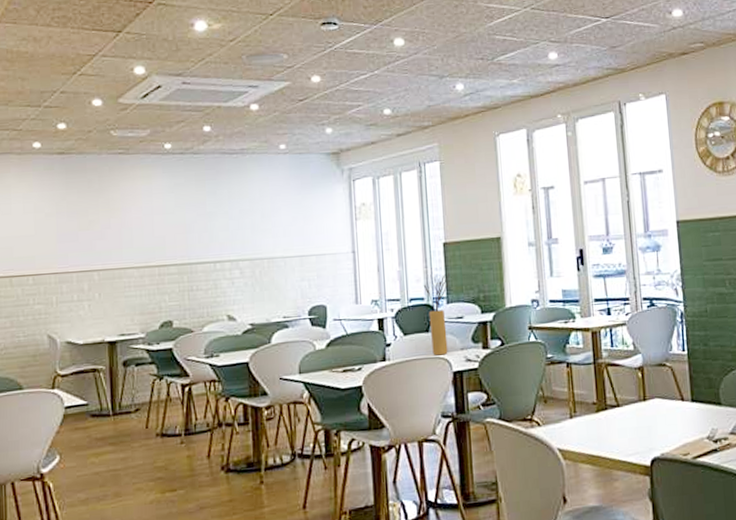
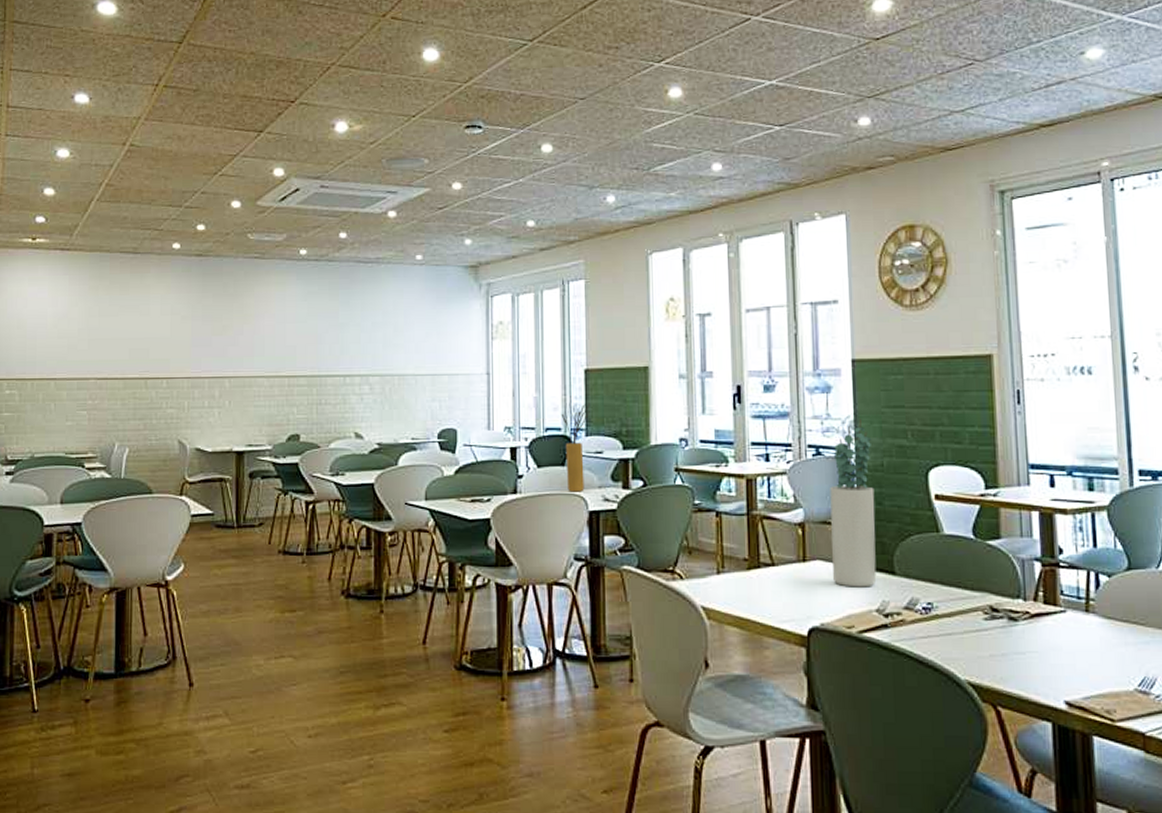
vase: none [663,272,706,420] -> present [830,419,877,587]

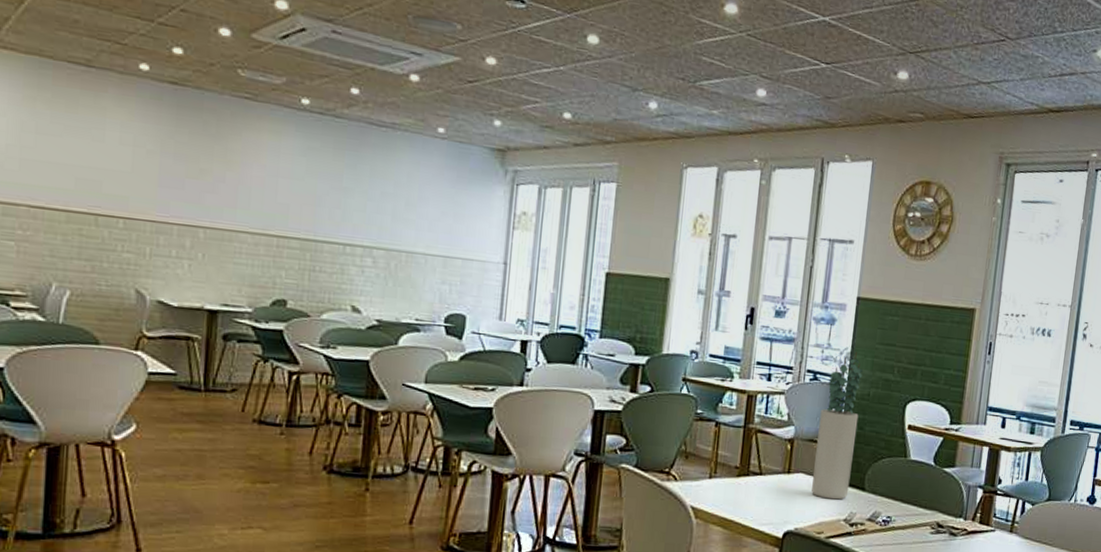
vase: present [560,403,590,492] -> none [575,303,607,391]

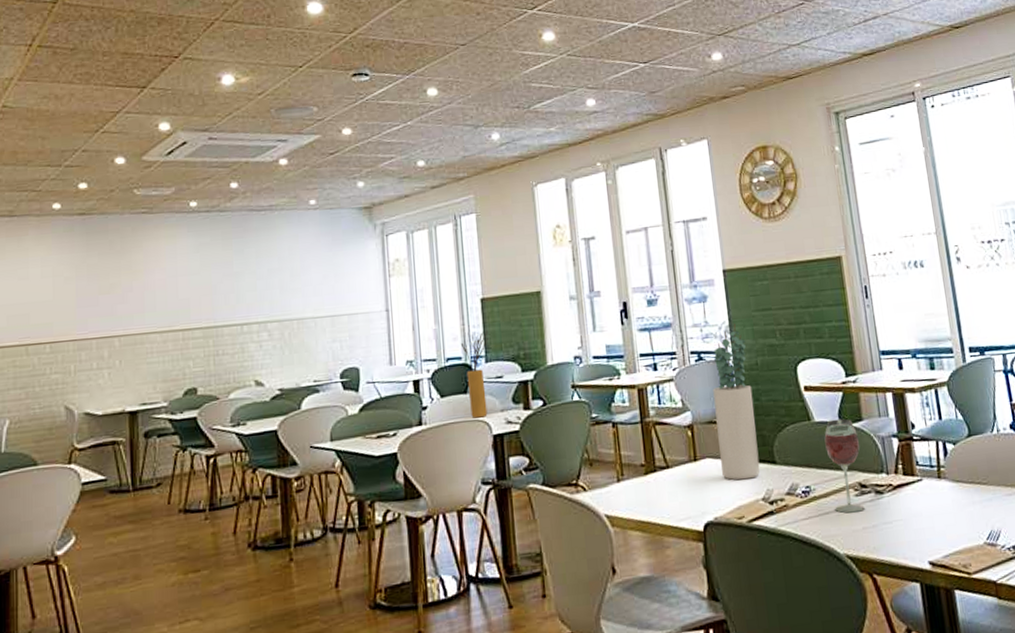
vase: none [575,303,607,391] -> present [460,330,488,419]
wineglass: none [909,460,948,548] -> present [824,418,865,514]

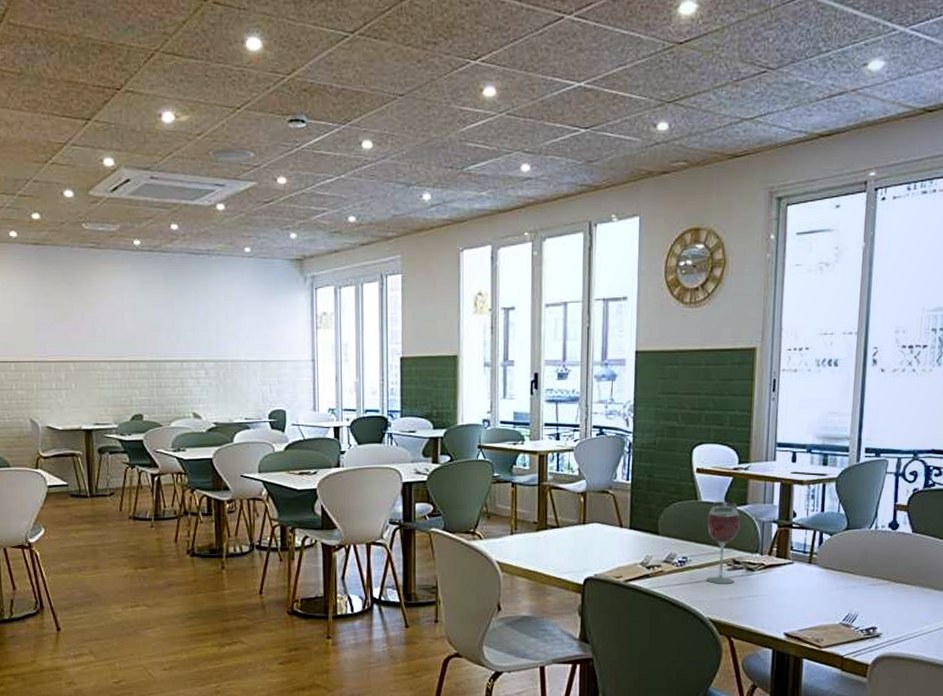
vase: present [460,330,488,419] -> none [379,387,405,466]
vase: present [713,324,761,481] -> none [606,404,647,545]

